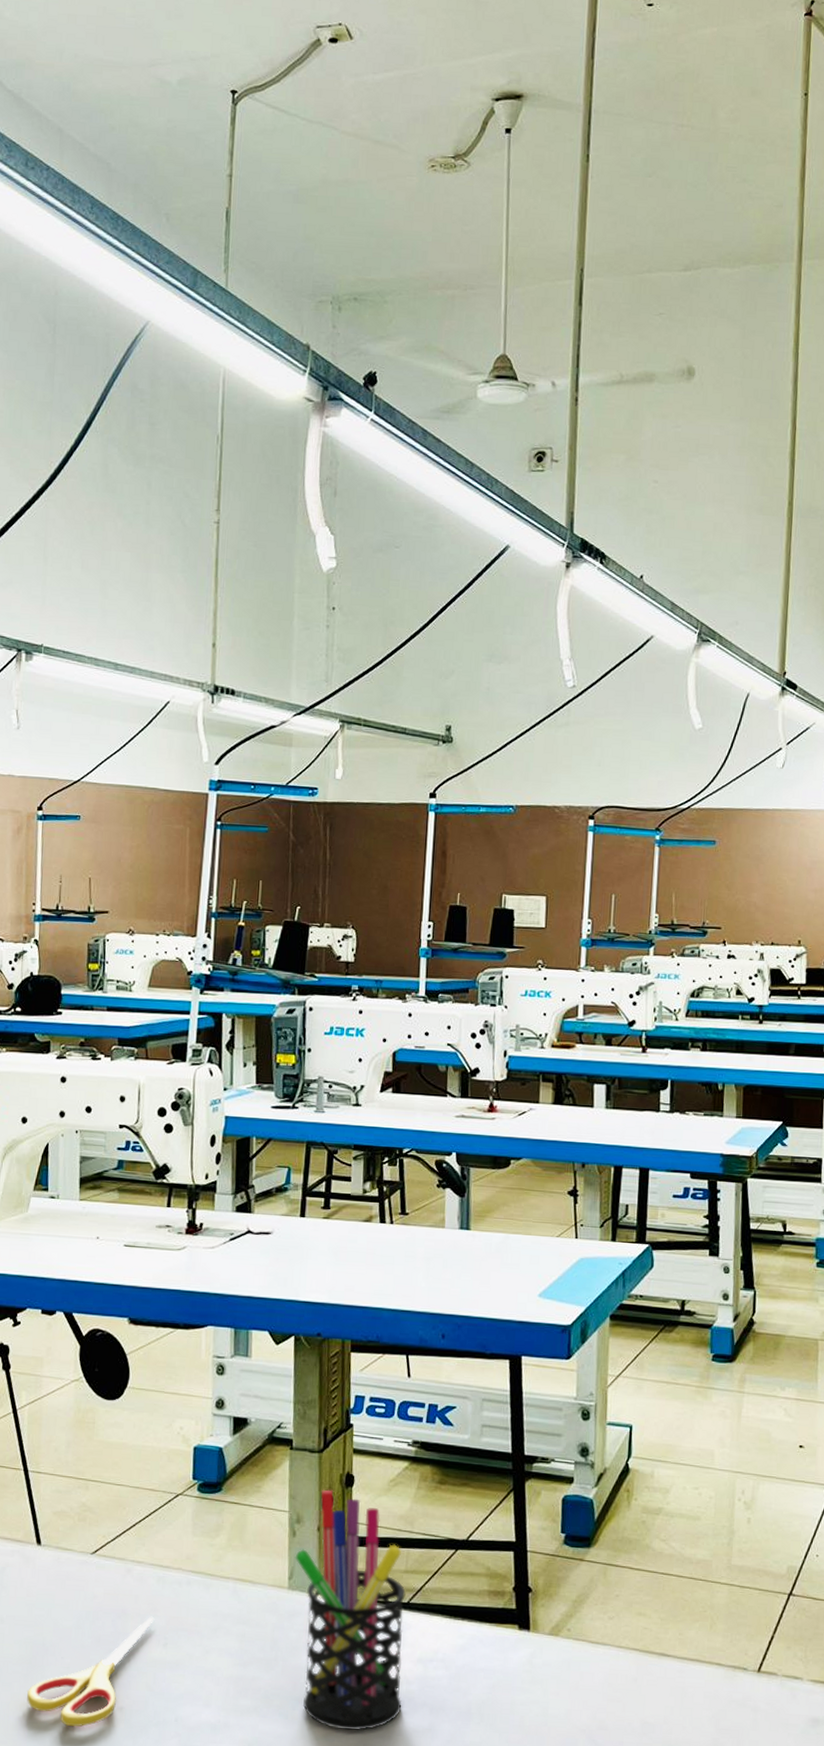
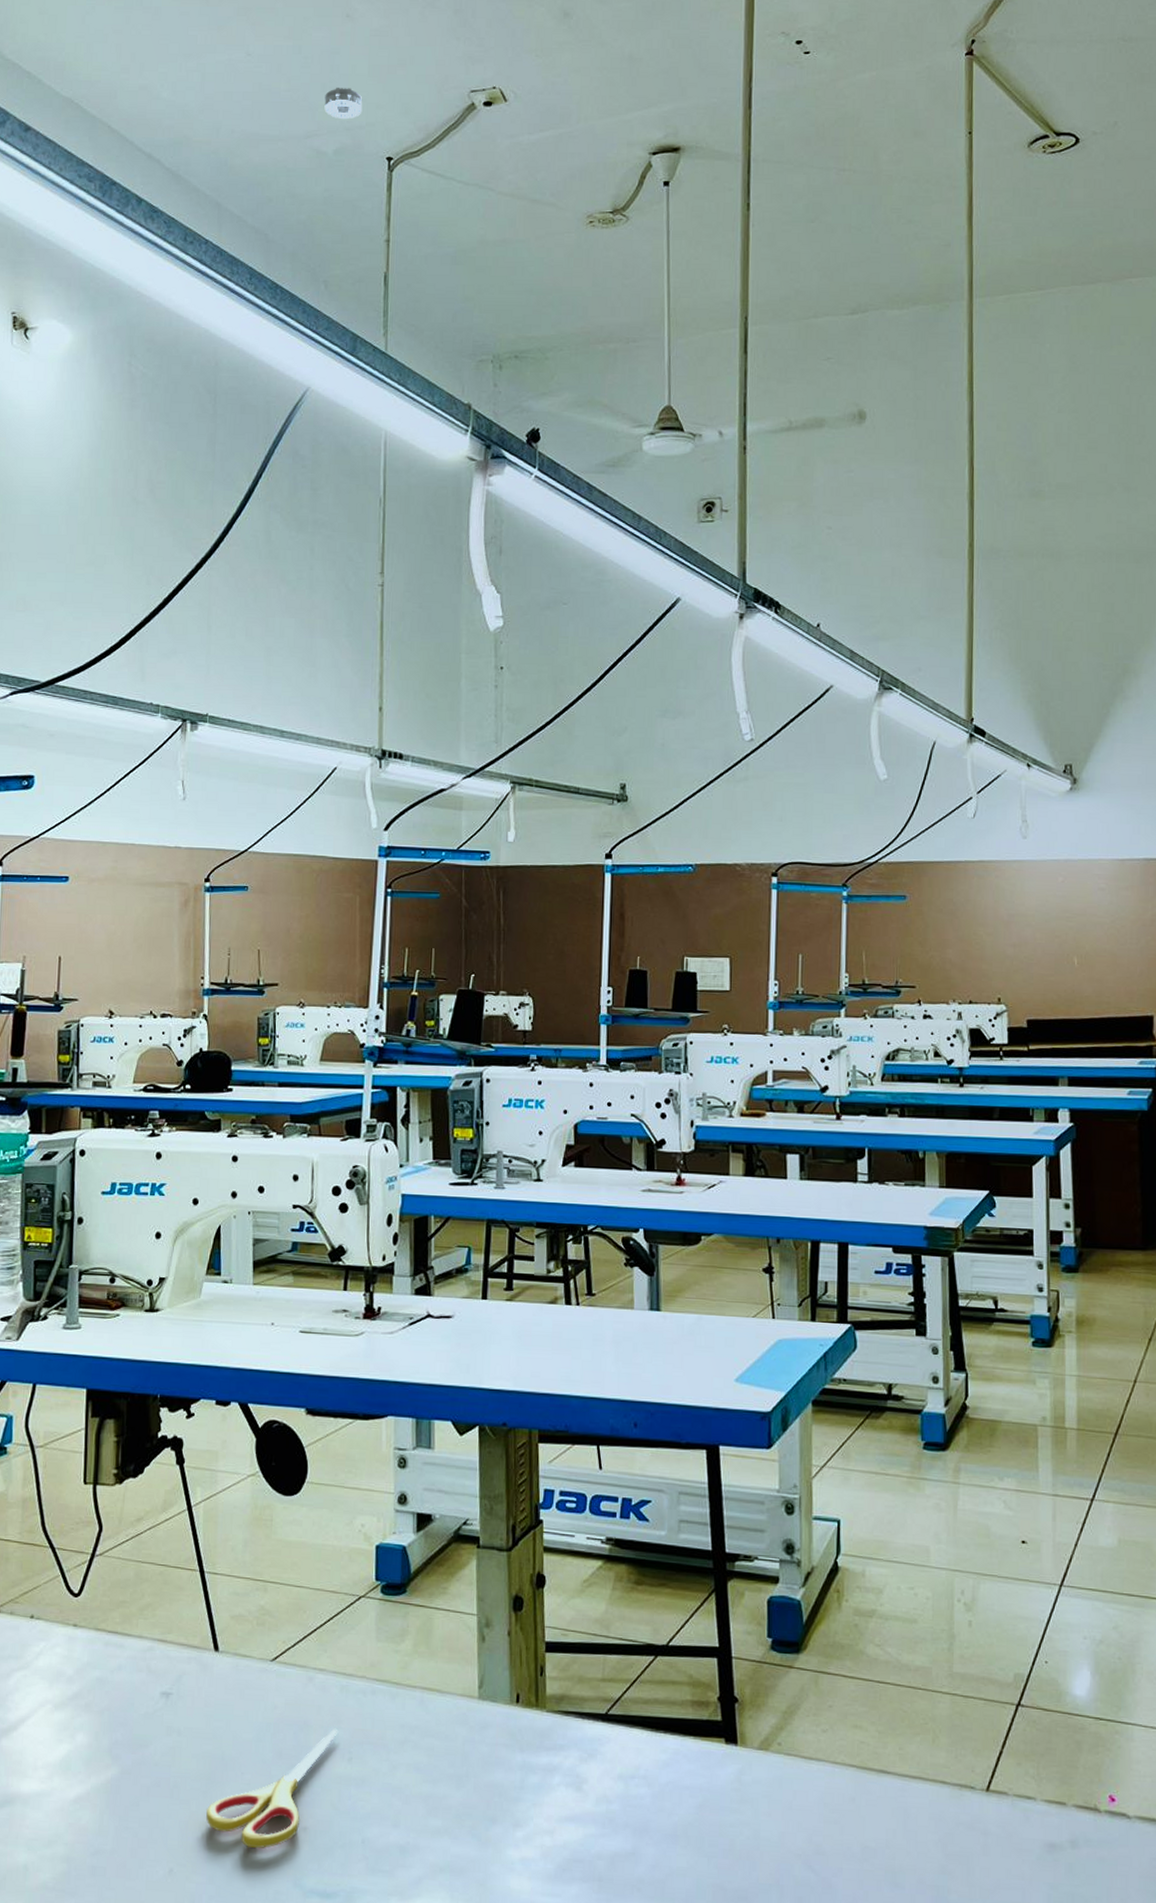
smoke detector: none [169,16,208,50] -> present [324,88,363,120]
pen holder: present [295,1489,406,1730] -> none [485,1590,603,1854]

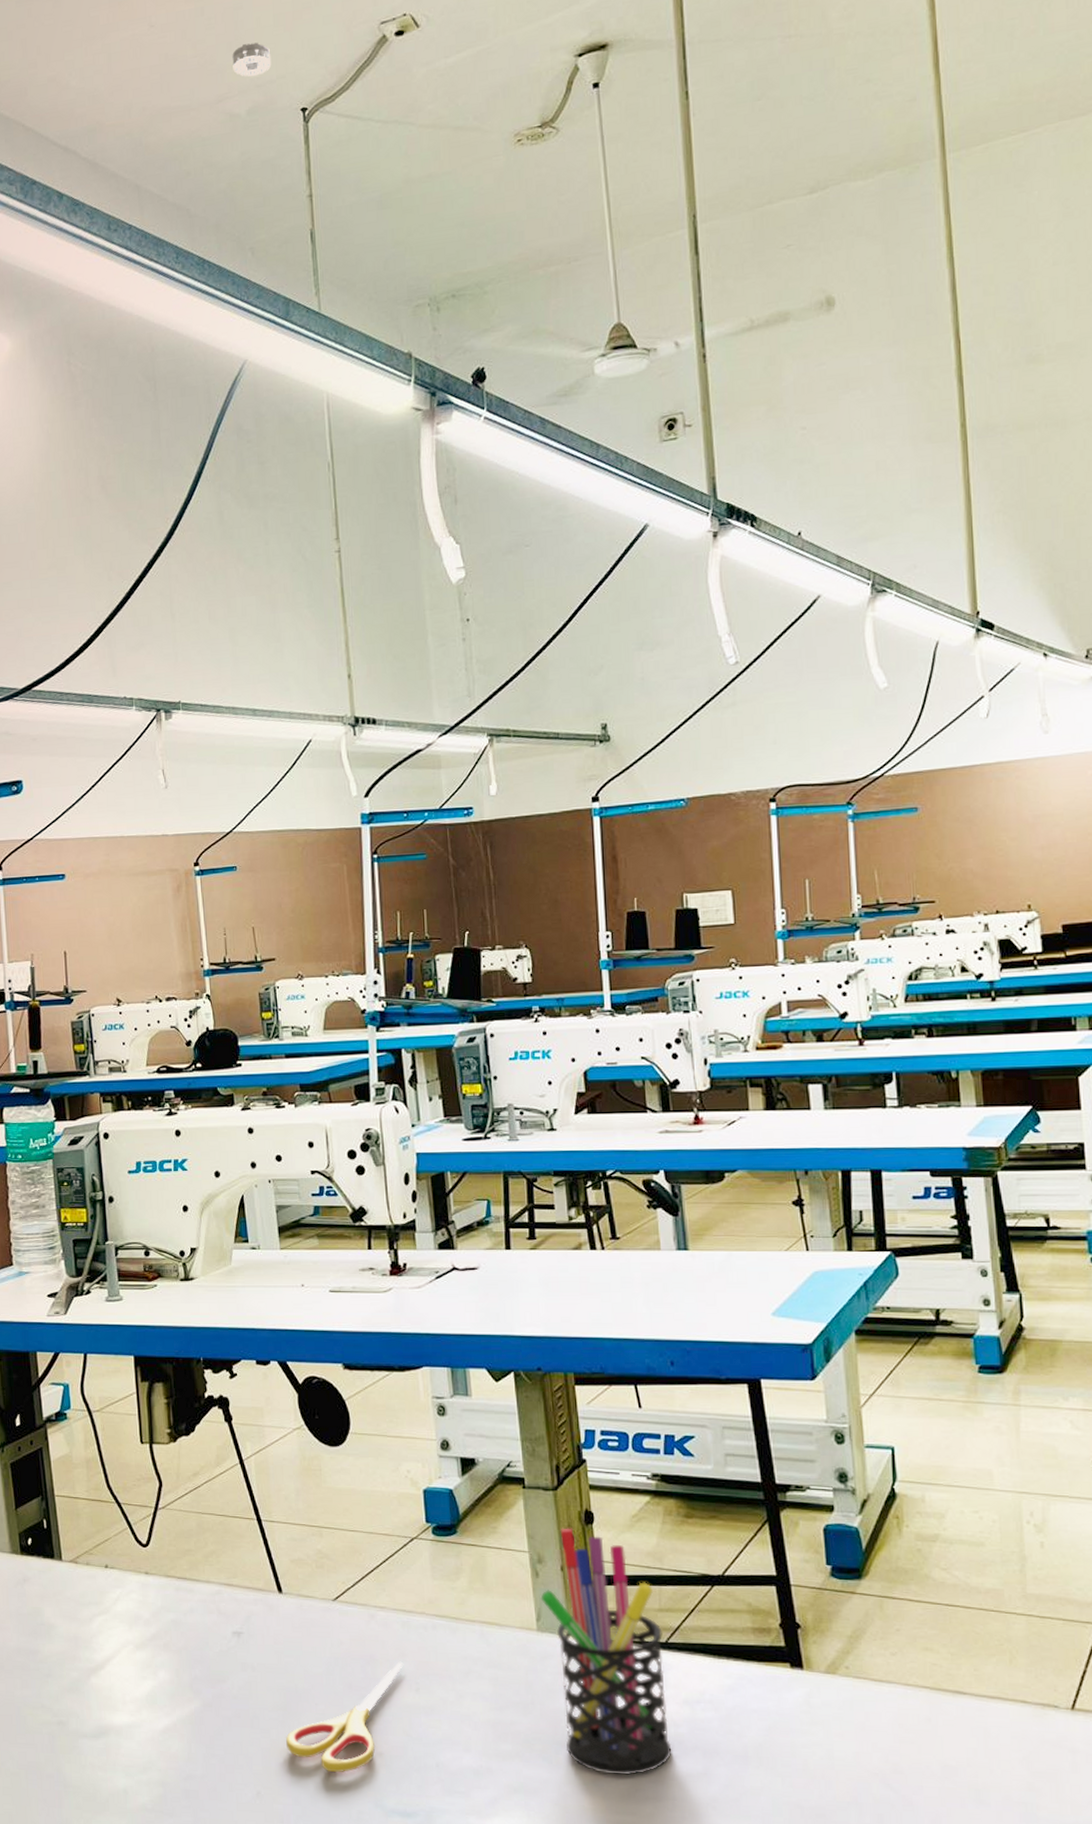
pen holder: none [485,1590,603,1854] -> present [540,1528,672,1775]

